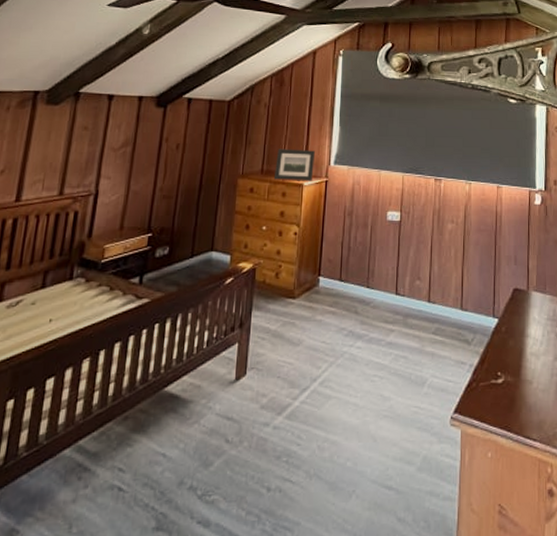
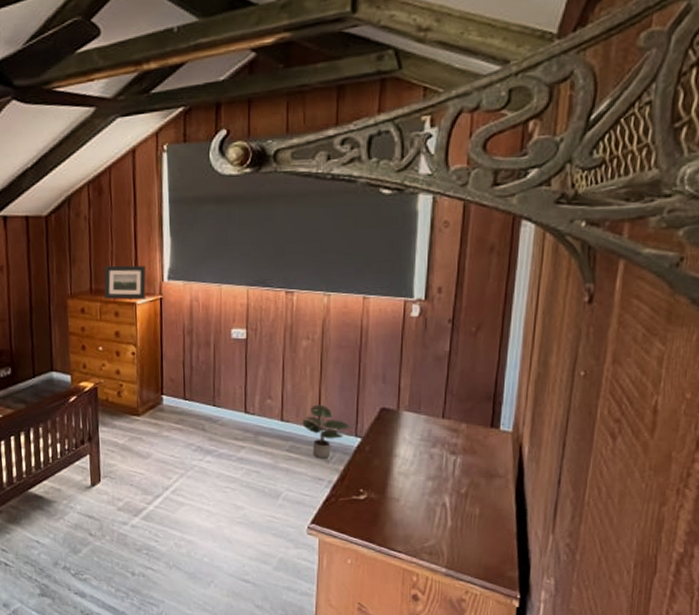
potted plant: none [447,285,488,340] -> present [302,404,349,458]

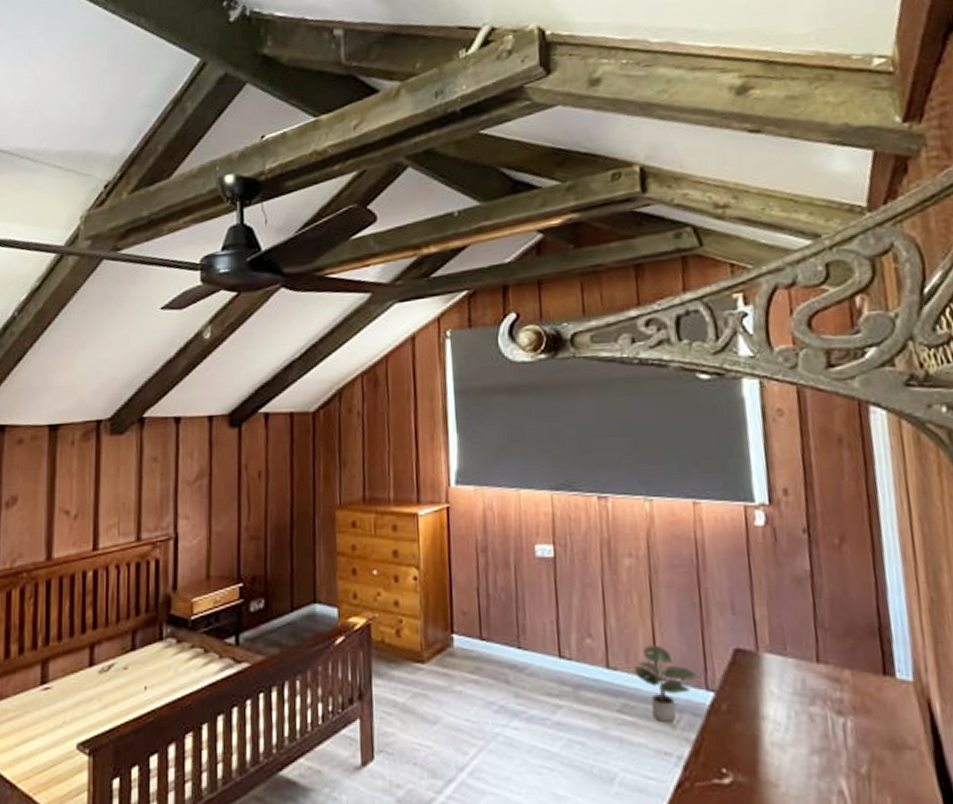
picture frame: present [104,265,147,300] -> none [379,467,430,510]

